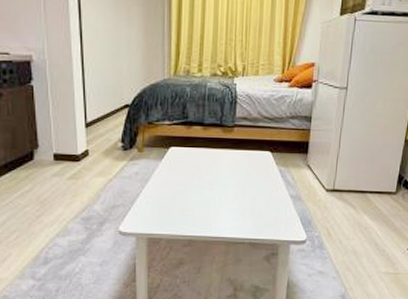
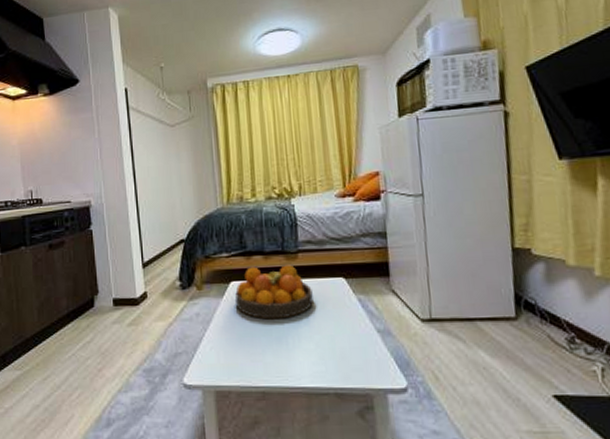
fruit bowl: none [173,135,242,182] -> present [235,265,313,320]

